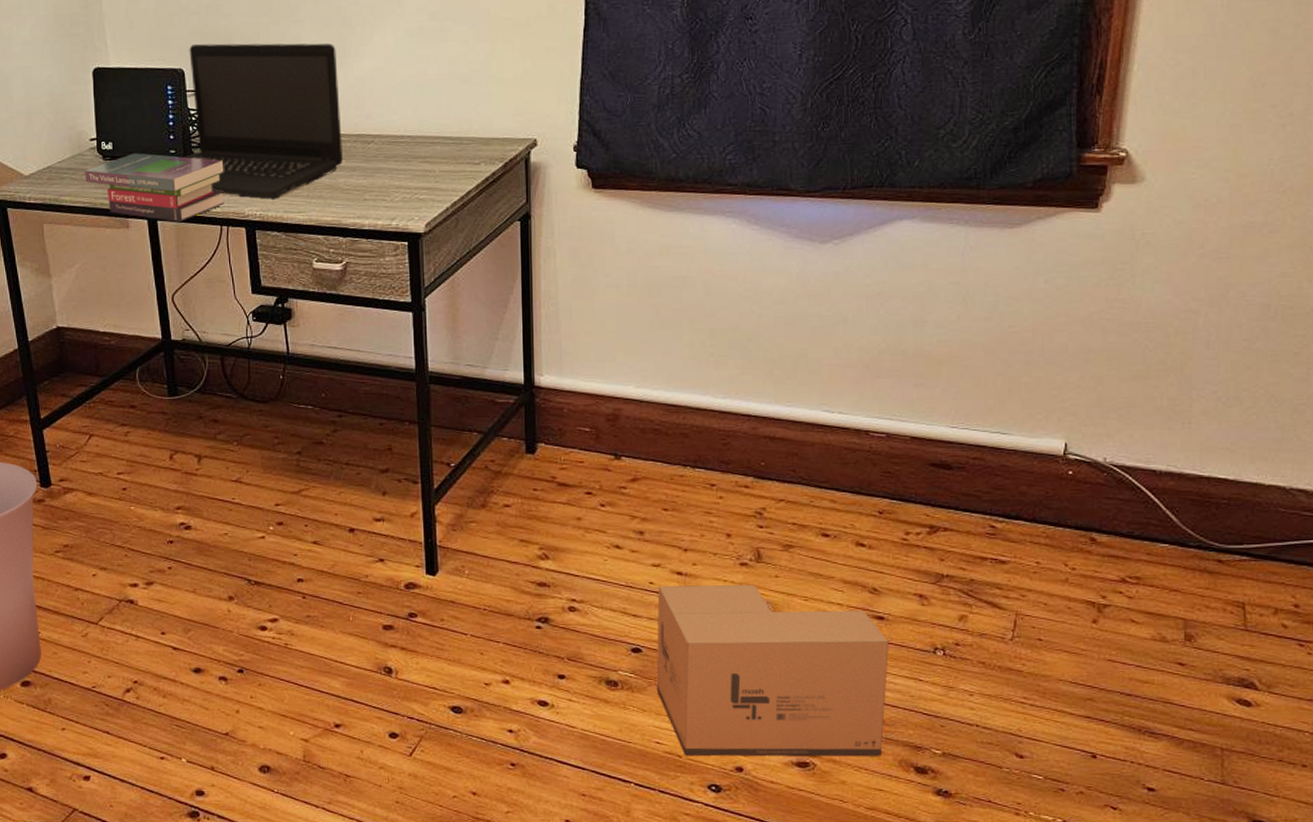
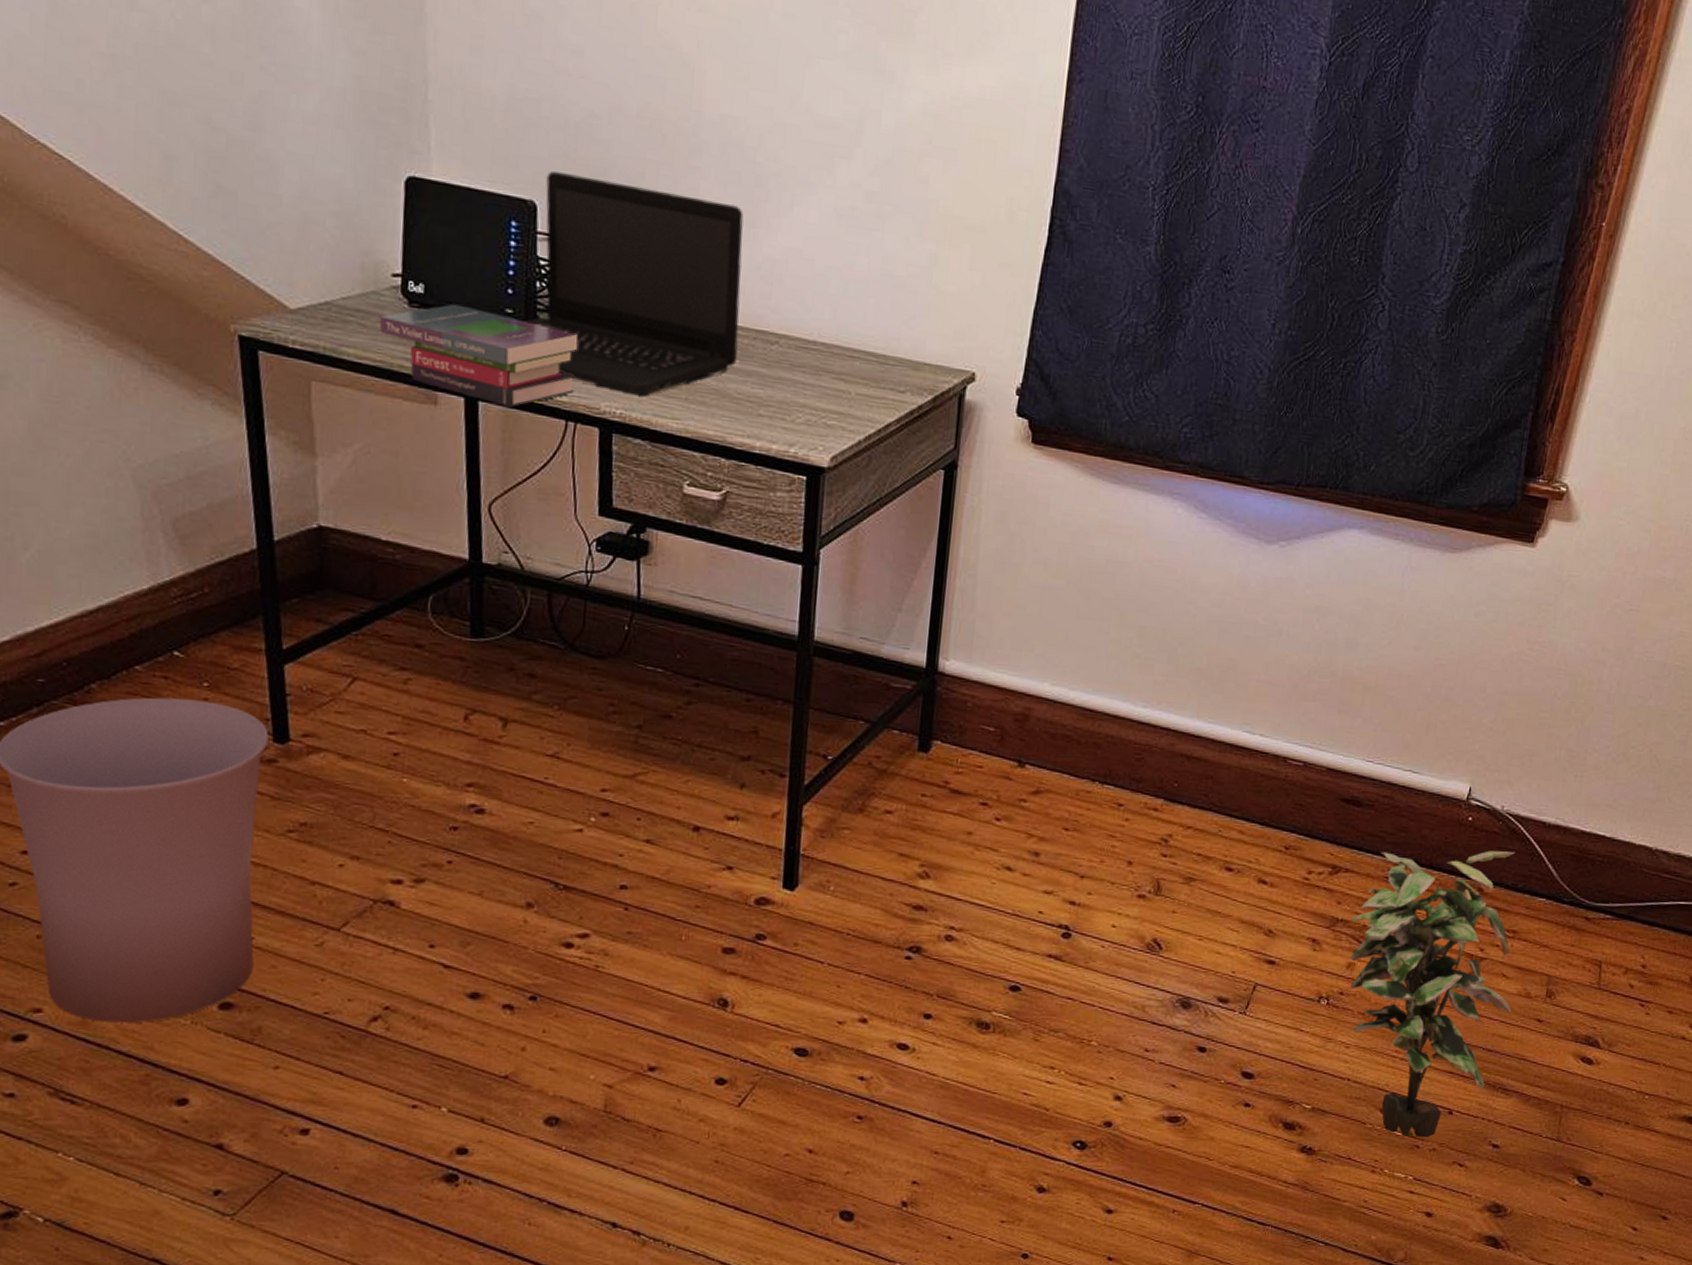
cardboard box: present [656,584,889,757] -> none [1031,916,1276,1111]
potted plant: none [957,501,1148,782] -> present [1350,850,1516,1138]

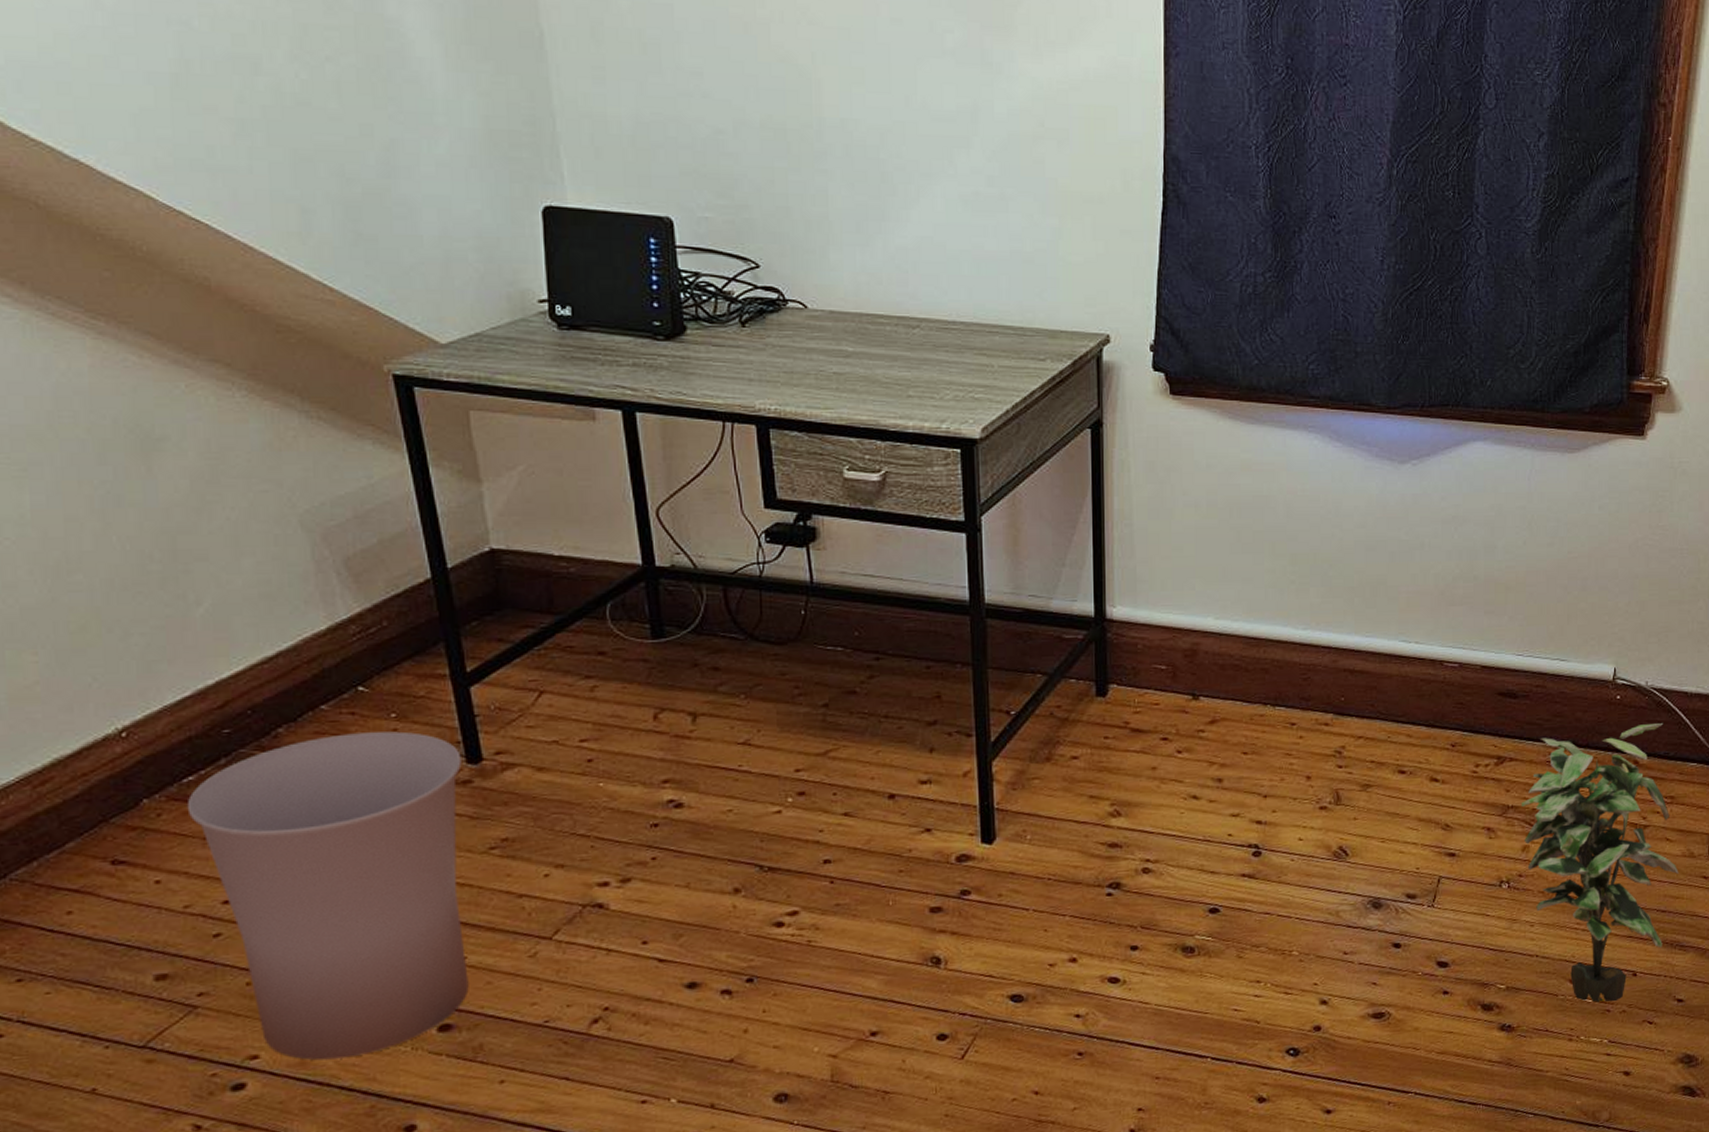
books: present [379,304,579,408] -> none [530,322,729,414]
laptop: present [524,170,744,395] -> none [672,186,881,389]

